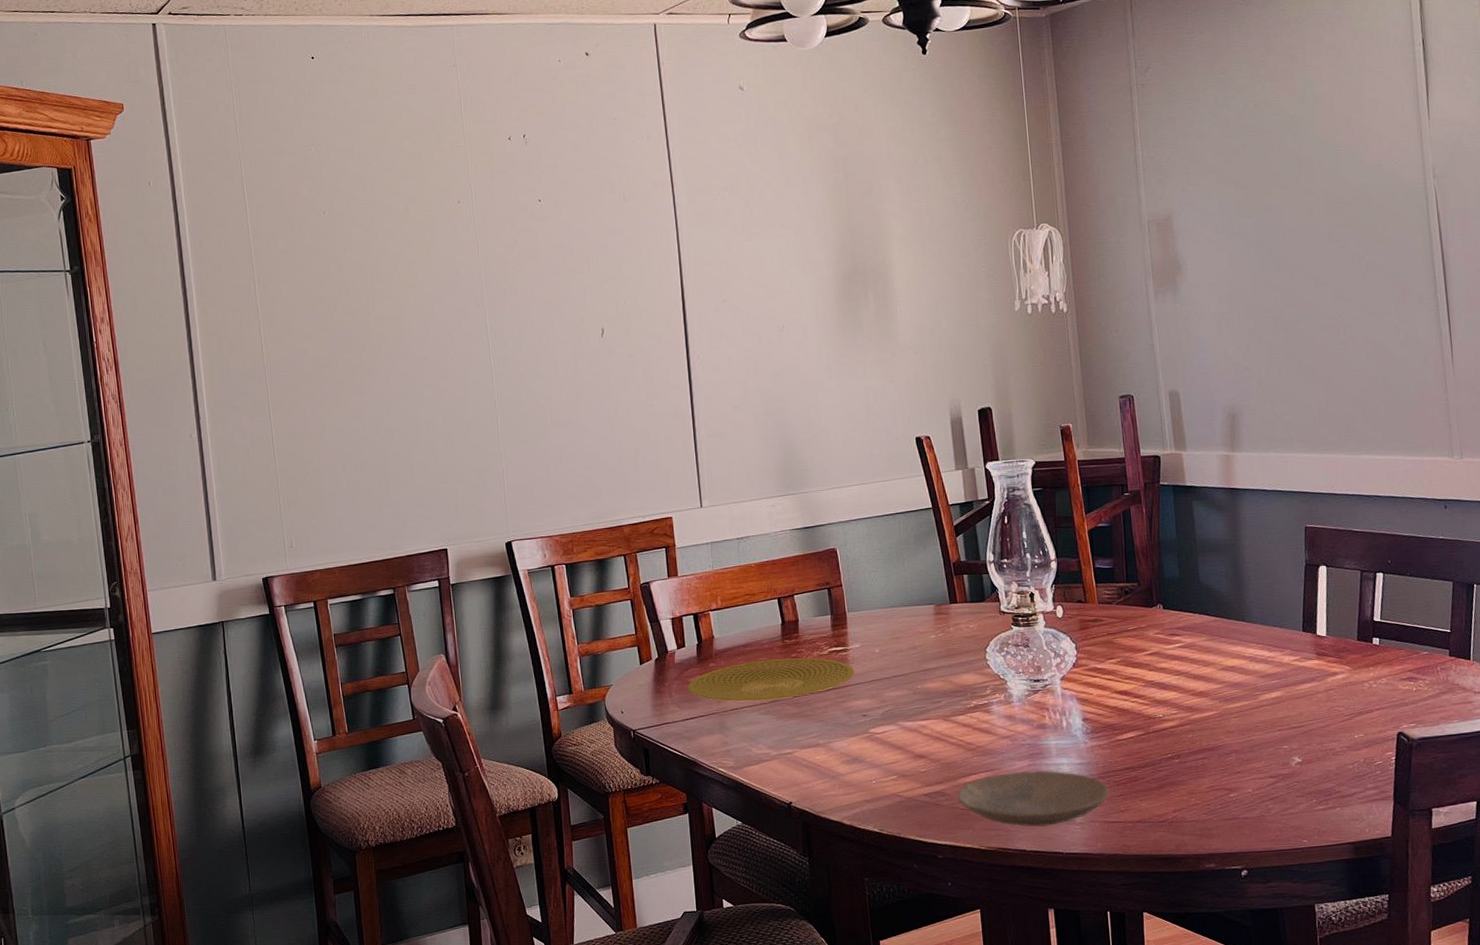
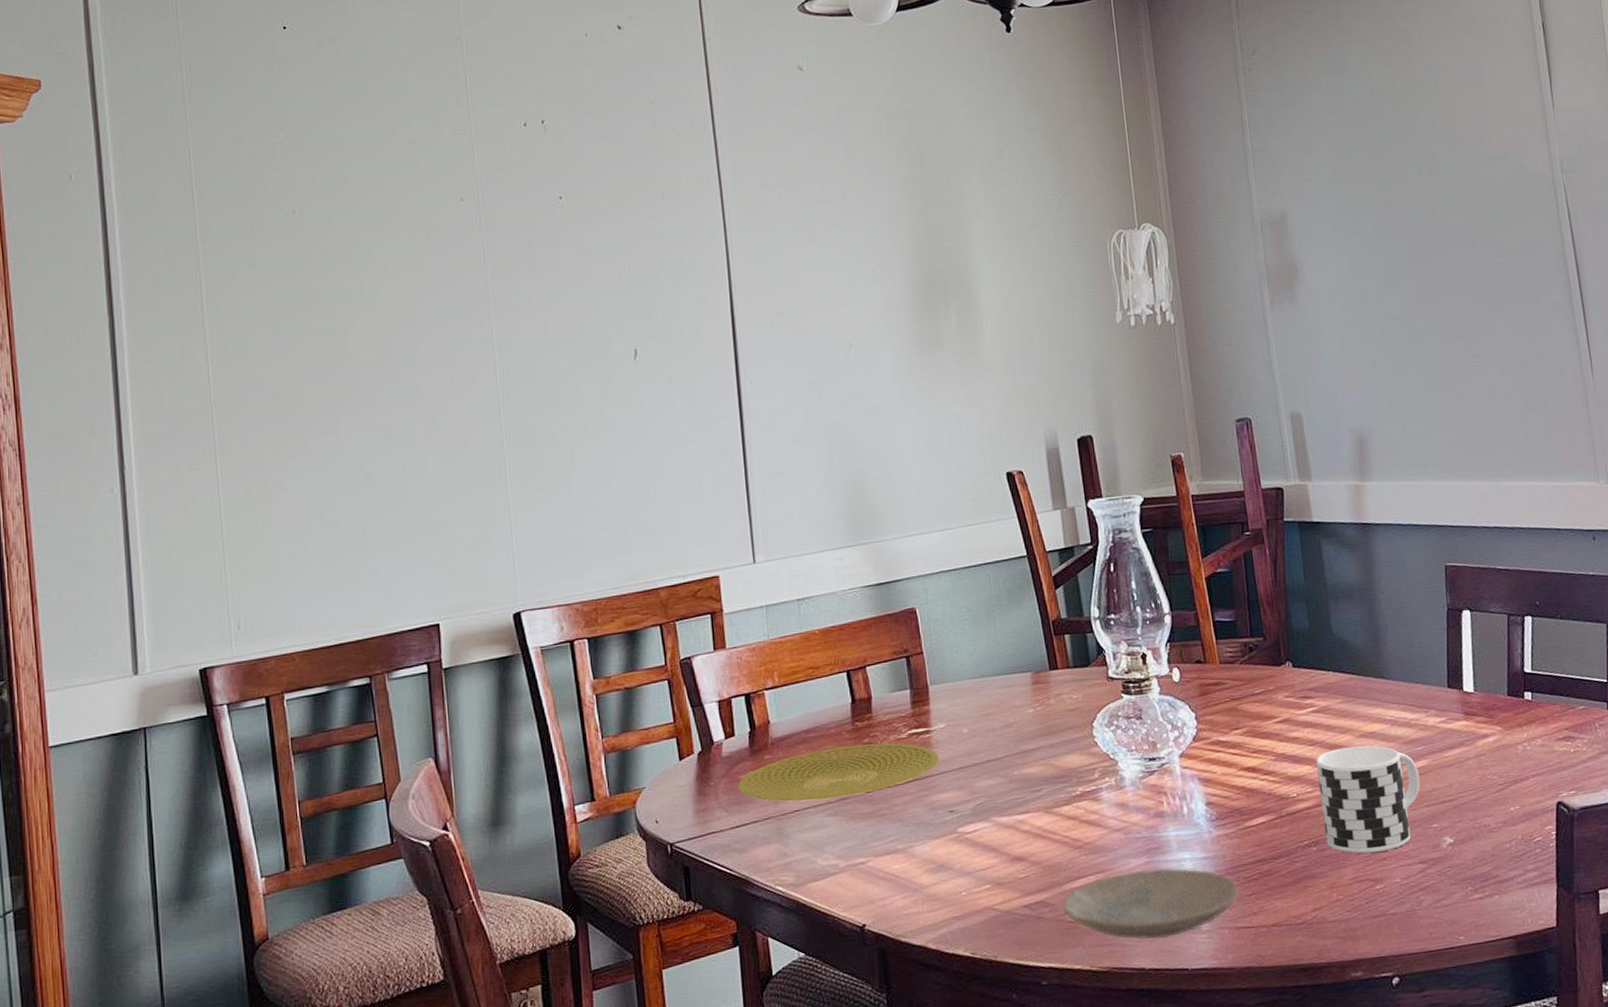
cup: none [1181,677,1274,767] -> present [1316,745,1420,854]

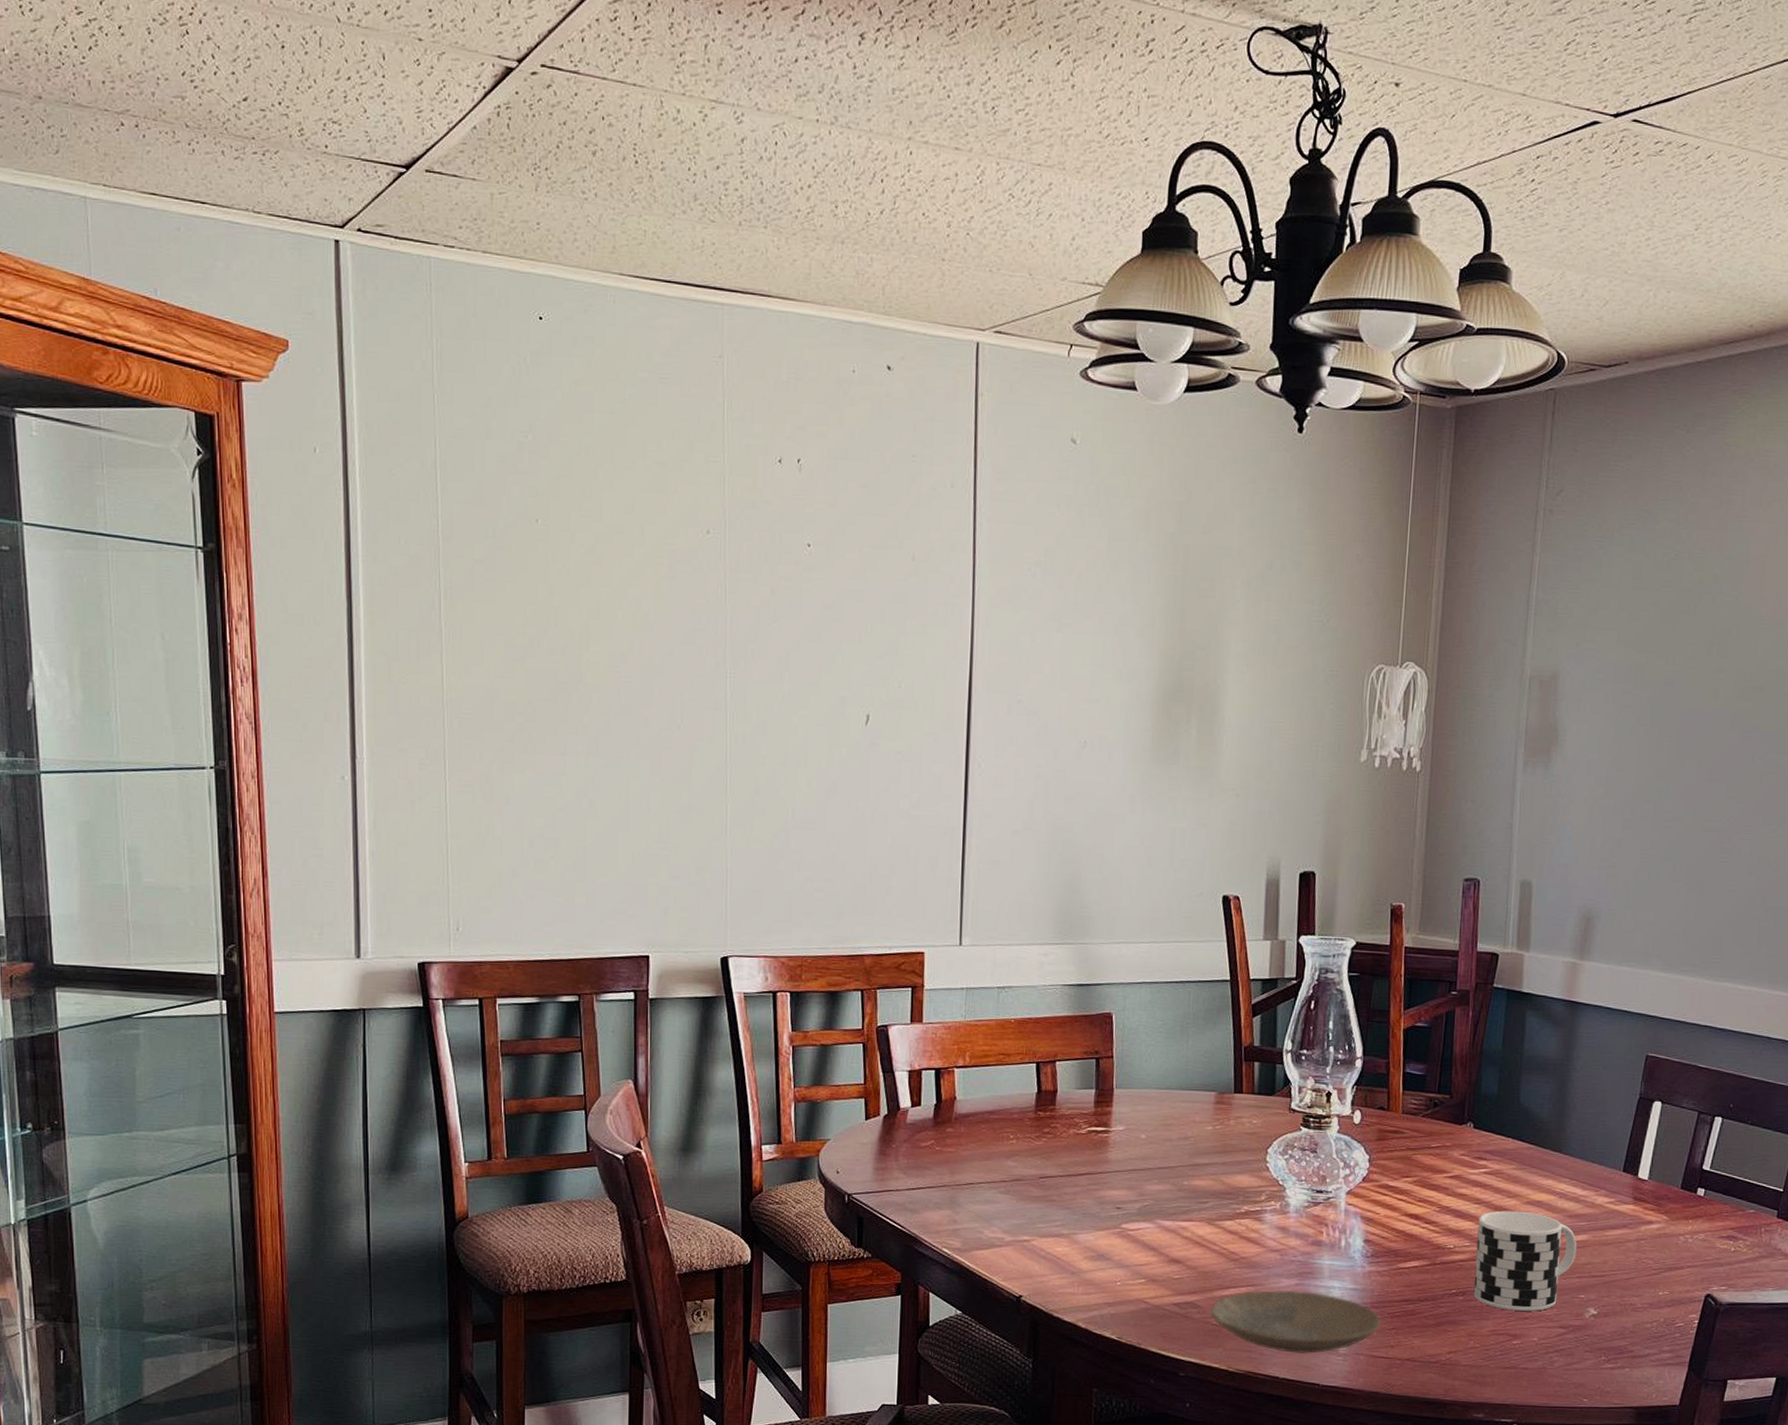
plate: present [737,743,939,802] -> none [917,1131,1114,1178]

